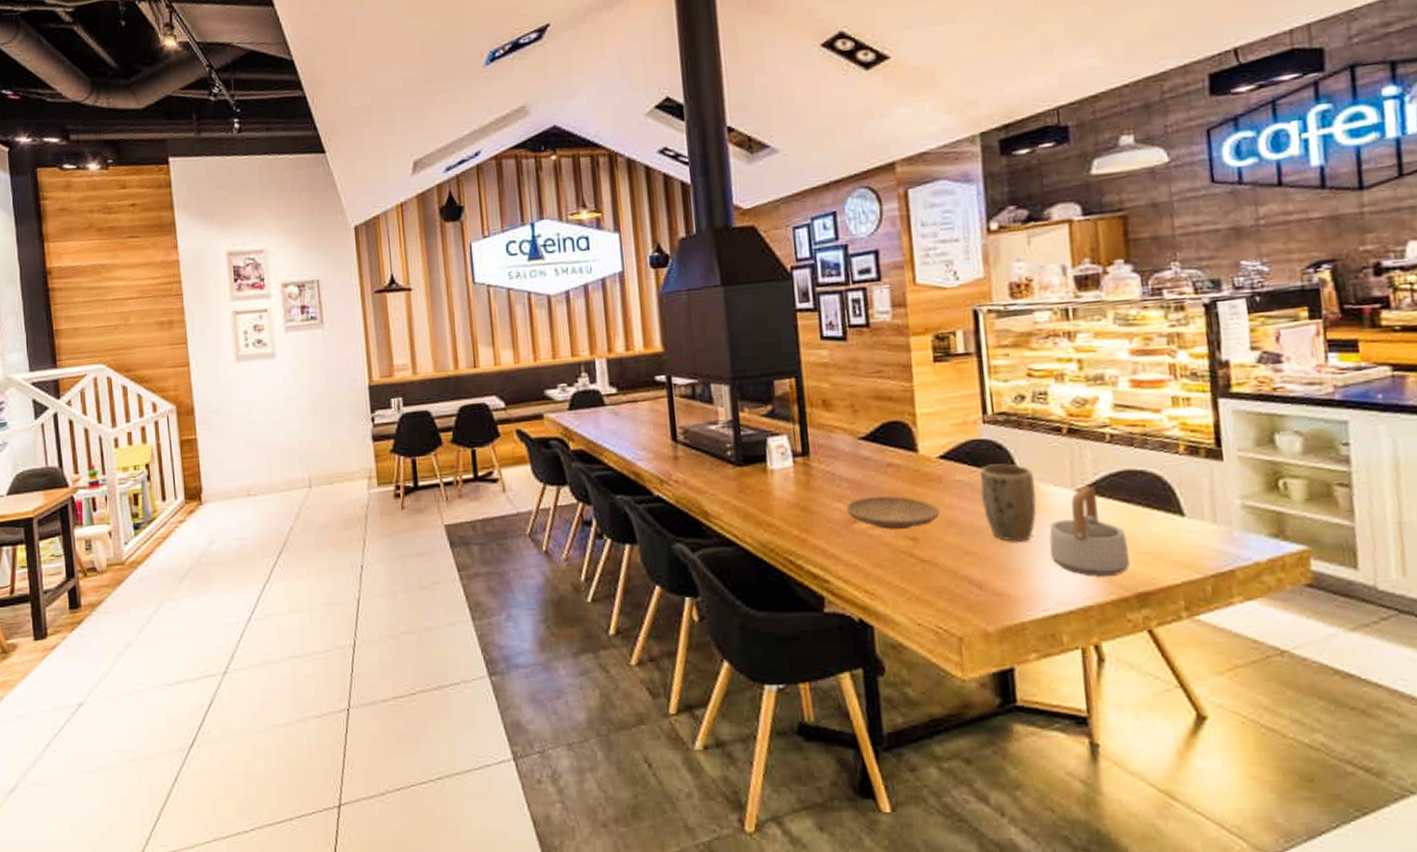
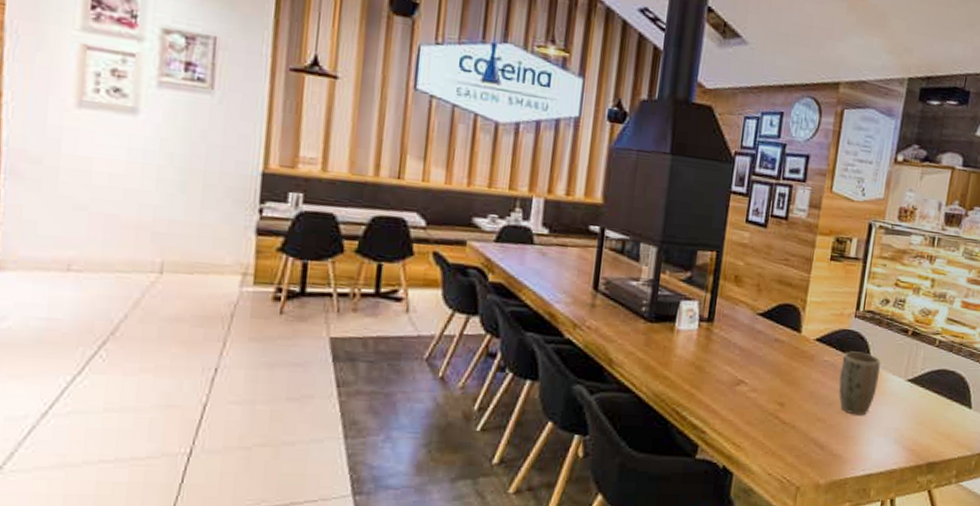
plate: present [845,495,940,529] -> none [733,364,806,395]
teapot: present [1049,485,1130,576] -> none [877,377,931,448]

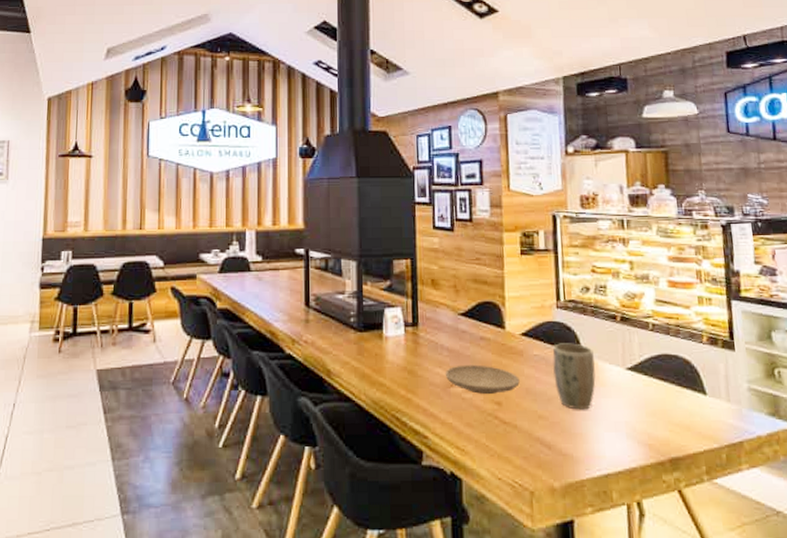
plate: none [733,364,806,395] -> present [445,364,520,394]

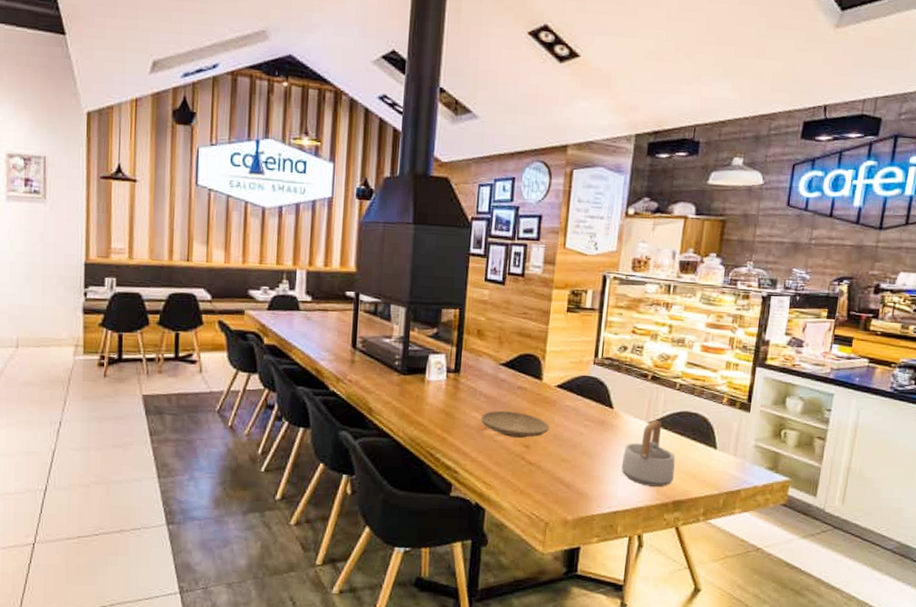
plant pot: present [552,343,596,410] -> none [581,396,621,456]
teapot: none [604,364,665,442] -> present [621,419,675,487]

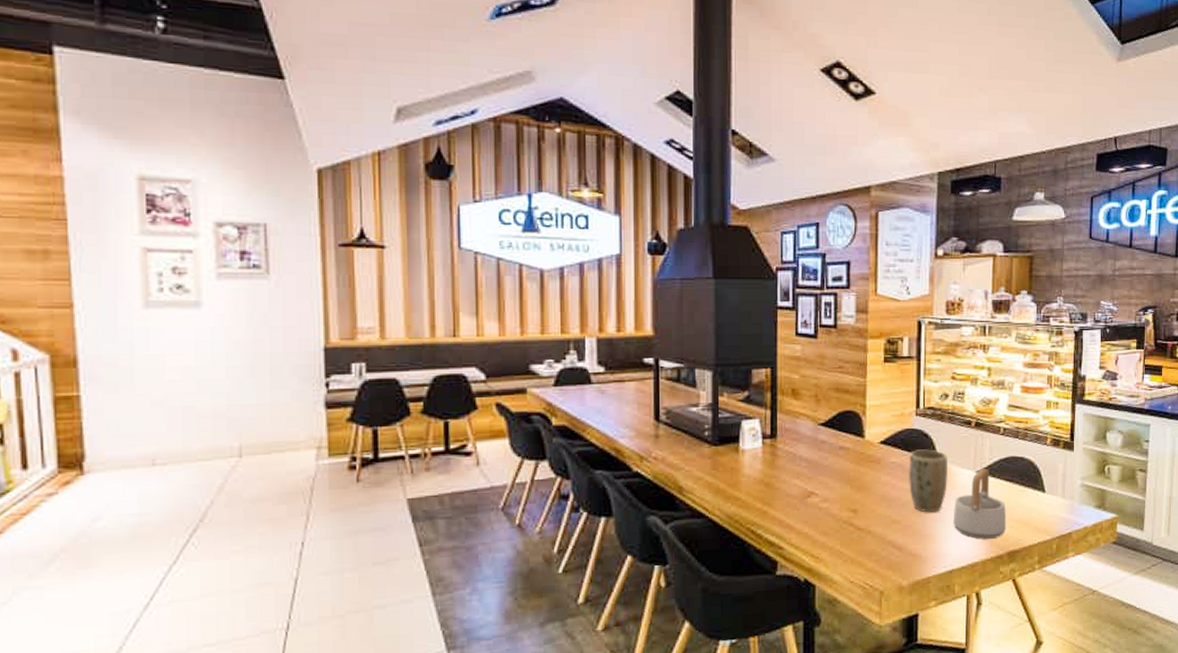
plate: present [480,410,549,438] -> none [802,474,876,503]
plant pot: none [581,396,621,456] -> present [908,449,948,513]

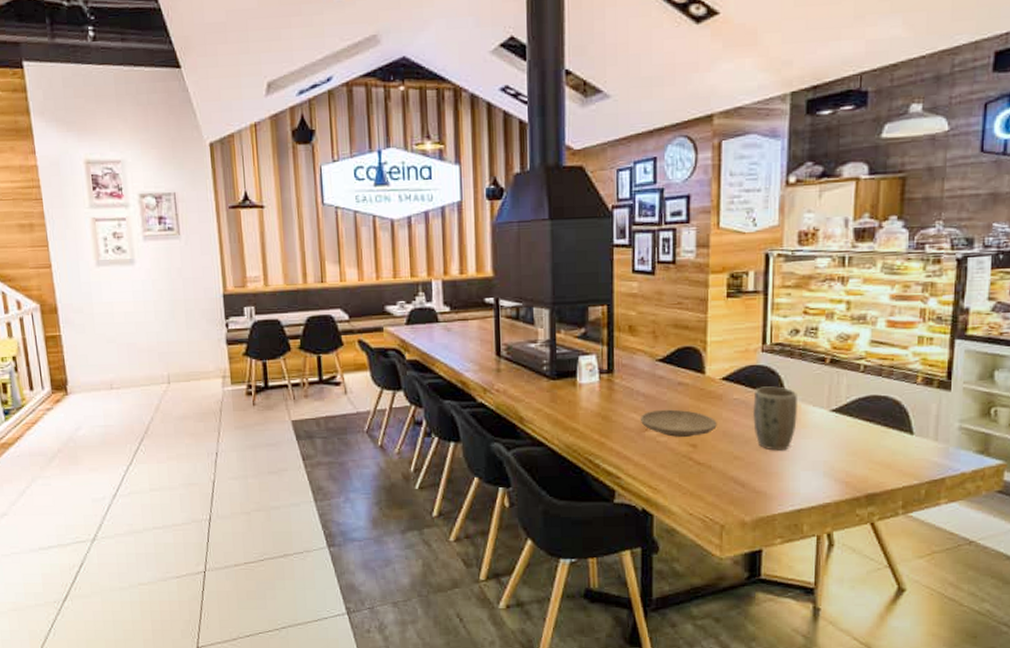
plate: none [802,474,876,503] -> present [640,409,717,437]
teapot: present [953,468,1006,539] -> none [802,406,865,480]

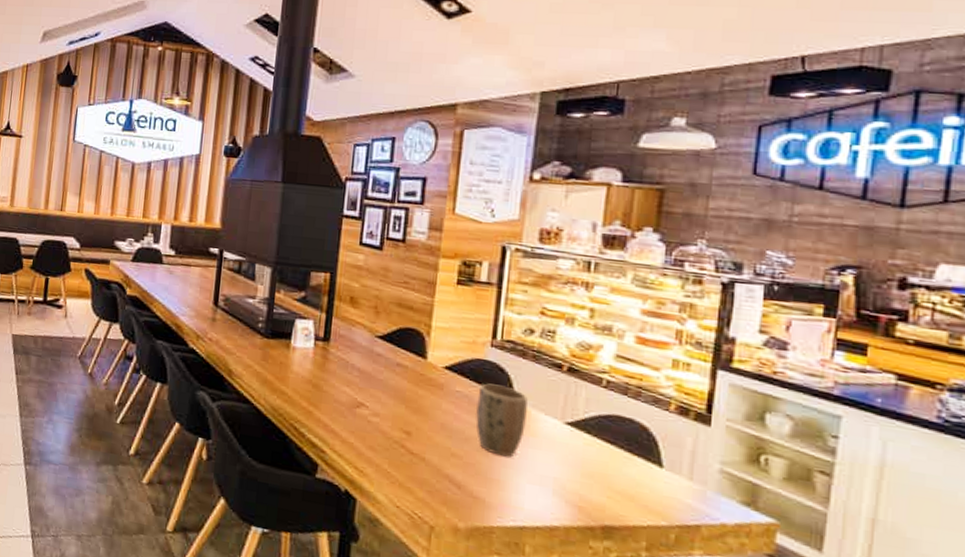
plate: present [640,409,717,437] -> none [352,387,435,424]

